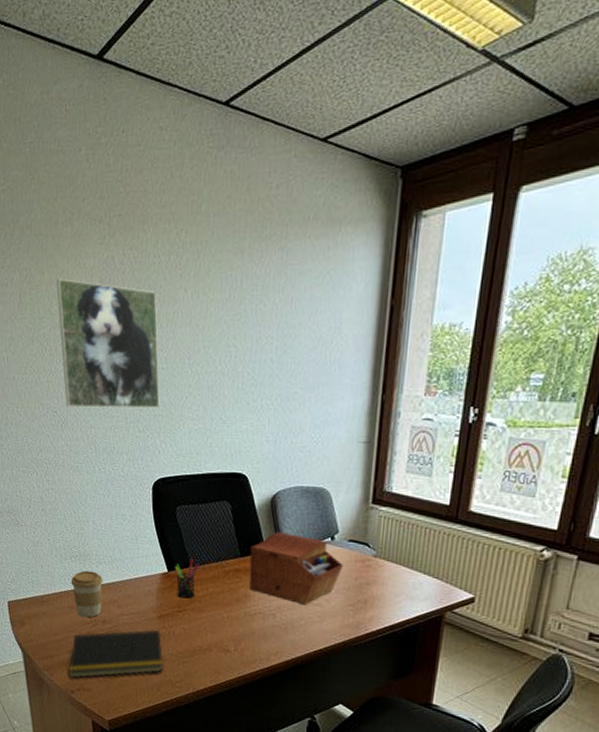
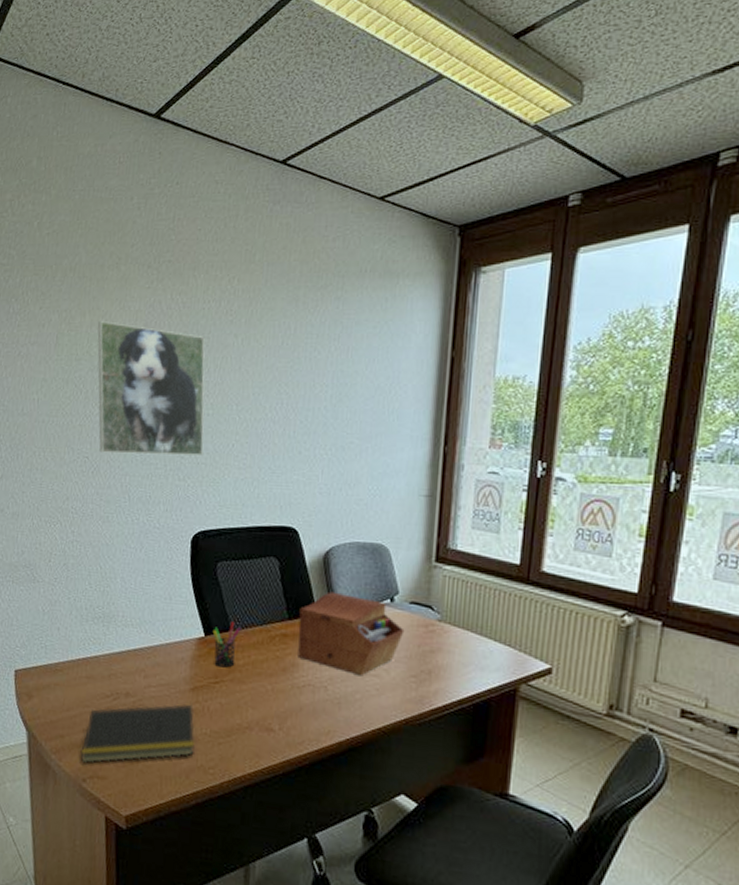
coffee cup: present [71,570,103,618] -> none [91,634,129,690]

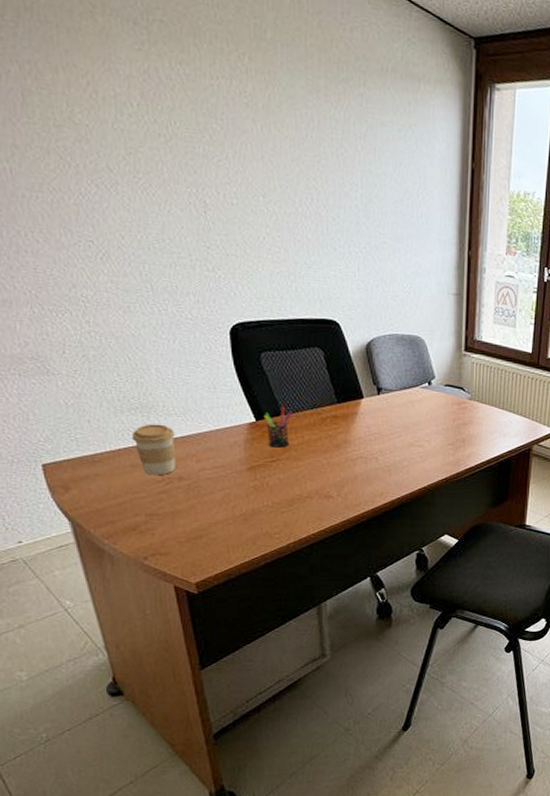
notepad: present [81,703,195,764] -> none [138,482,258,544]
coffee cup: none [91,634,129,690] -> present [131,424,175,476]
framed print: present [97,321,205,455] -> none [76,82,232,247]
sewing box: present [298,591,405,676] -> none [347,378,442,447]

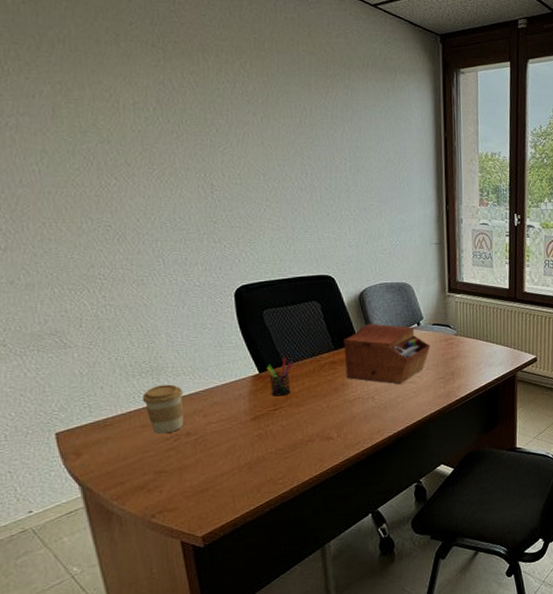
sewing box: none [347,378,442,447] -> present [343,323,431,385]

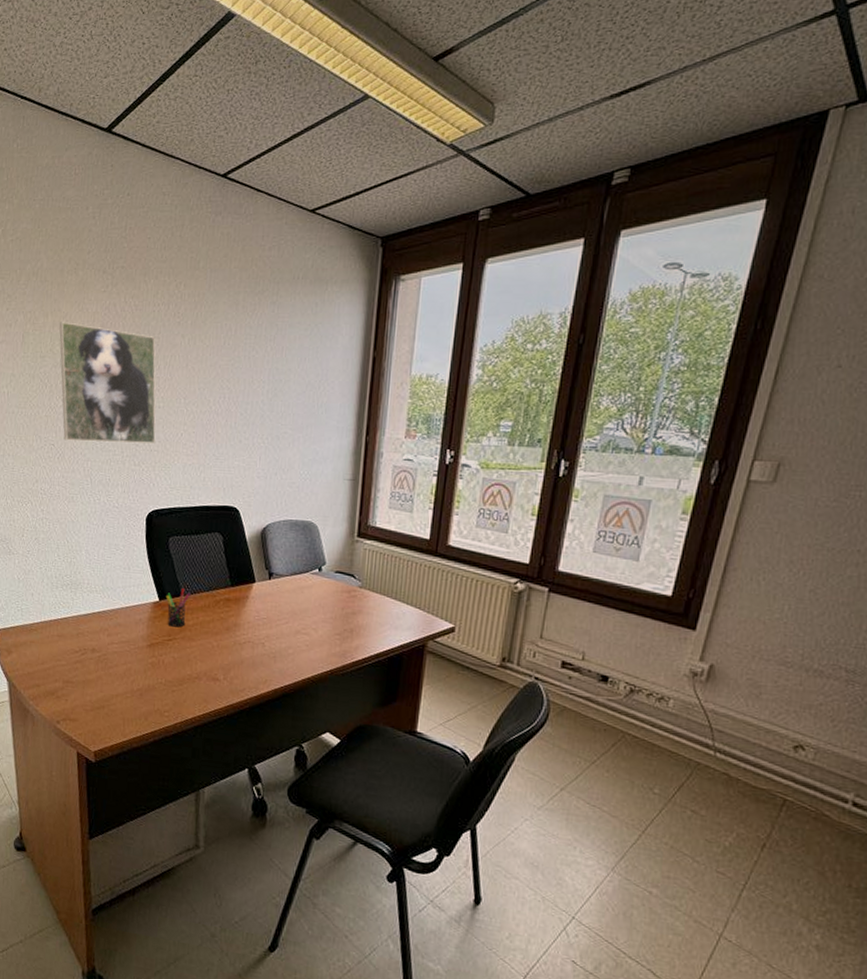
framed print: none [101,95,236,221] -> present [59,322,156,443]
coffee cup: present [142,384,184,434] -> none [61,599,94,646]
sewing box: present [343,323,431,385] -> none [239,562,331,634]

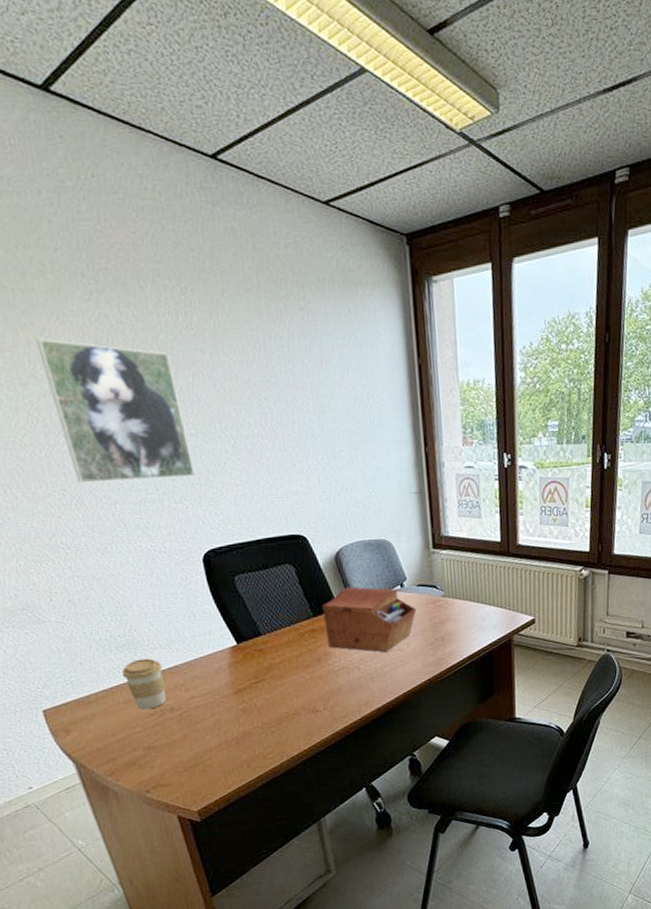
coffee cup: none [61,599,94,646] -> present [121,658,166,710]
pen holder: present [166,588,191,627] -> none [244,627,272,669]
sewing box: none [239,562,331,634] -> present [322,586,417,653]

